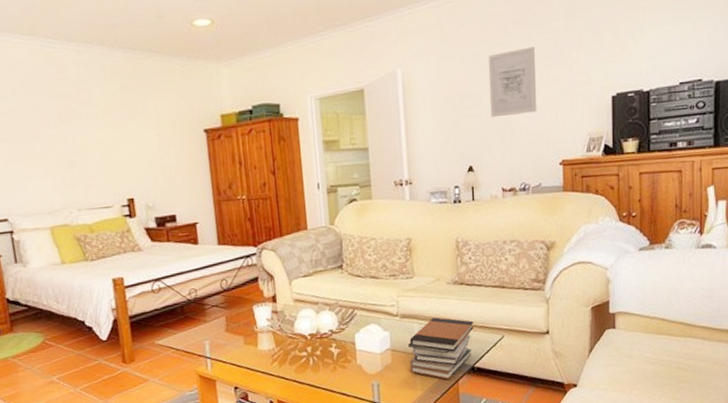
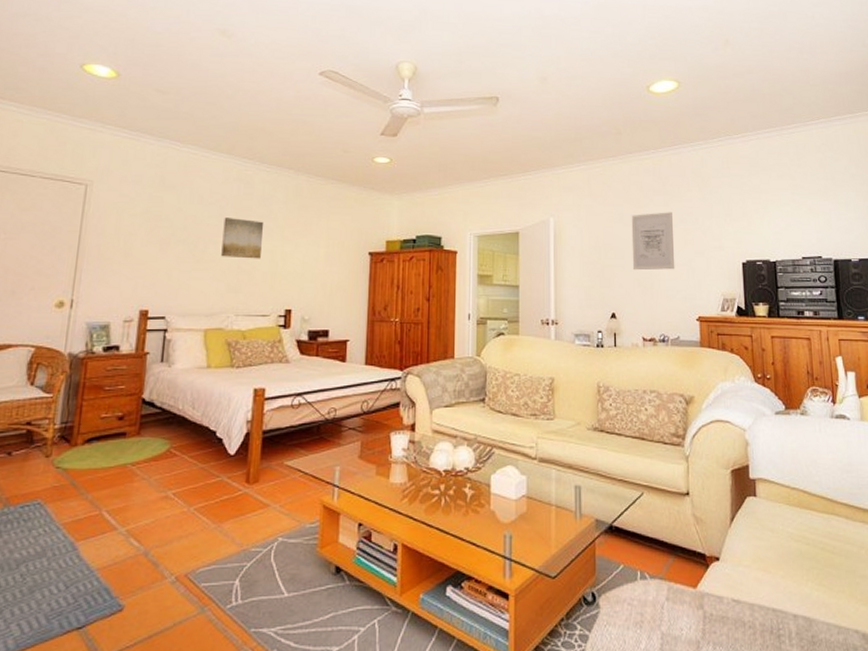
wall art: none [43,107,91,152] -> present [221,218,264,259]
book stack: present [407,317,474,380] -> none [544,465,613,537]

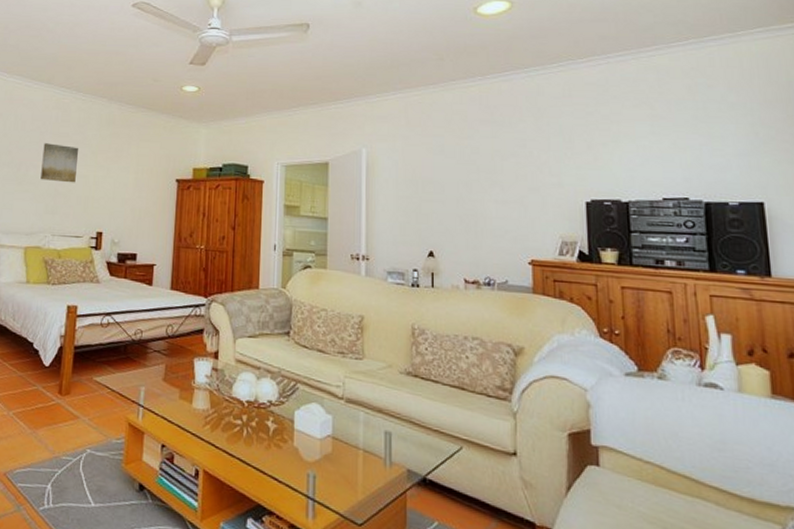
wall art: present [631,212,675,271] -> none [453,144,504,208]

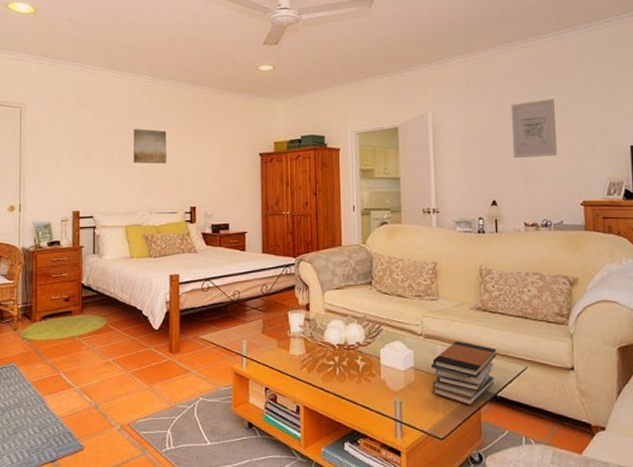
book stack: none [351,409,428,487] -> present [430,341,497,405]
wall art: none [453,144,504,208] -> present [511,99,558,159]

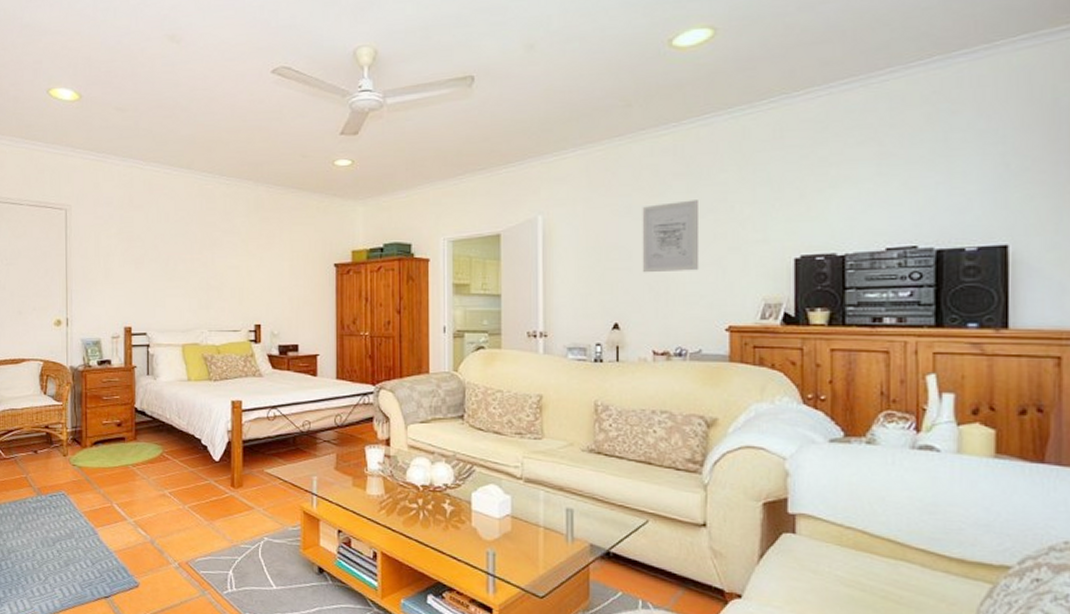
wall art: present [133,129,167,164] -> none [190,234,228,275]
book stack: present [430,341,497,405] -> none [530,487,612,561]

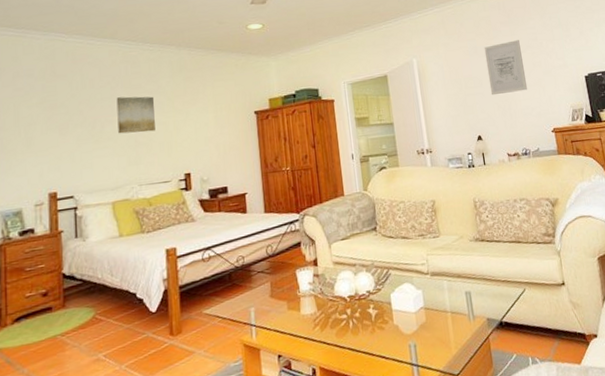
wall art: none [190,234,228,275] -> present [116,96,155,134]

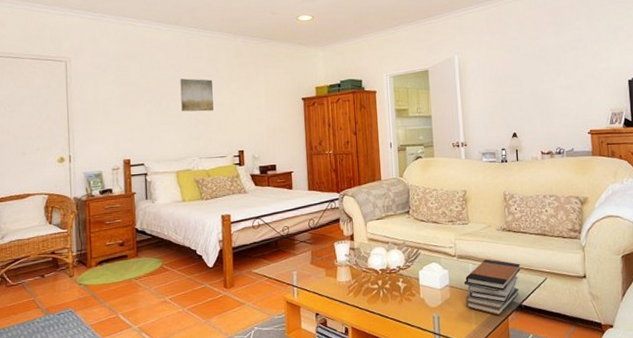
book stack: none [439,273,498,336] -> present [463,259,521,315]
wall art: present [484,40,528,96] -> none [526,41,568,95]

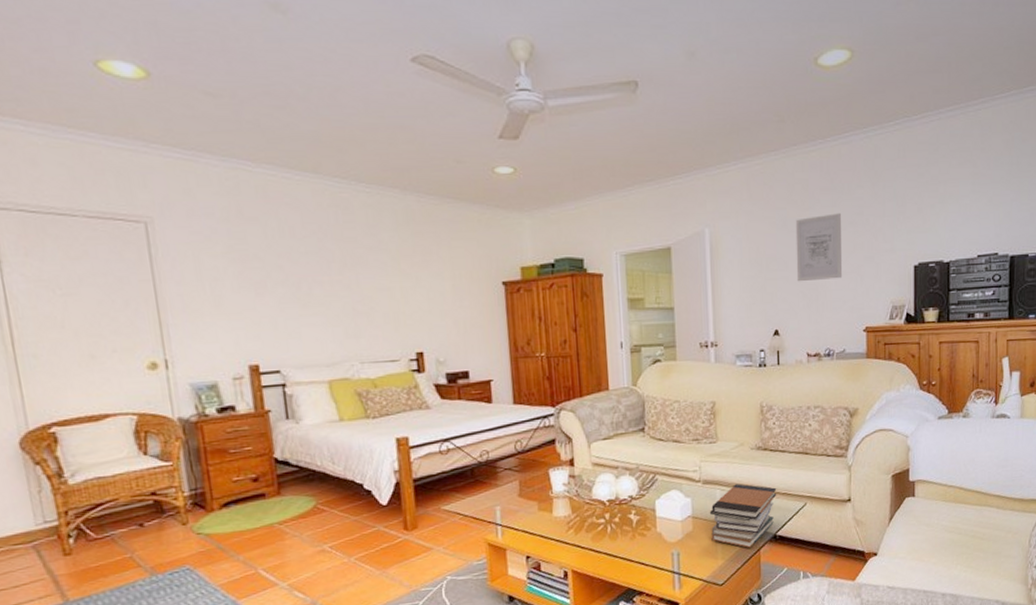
wall art: present [180,78,214,112] -> none [325,252,378,299]
wall art: none [526,41,568,95] -> present [795,213,843,282]

